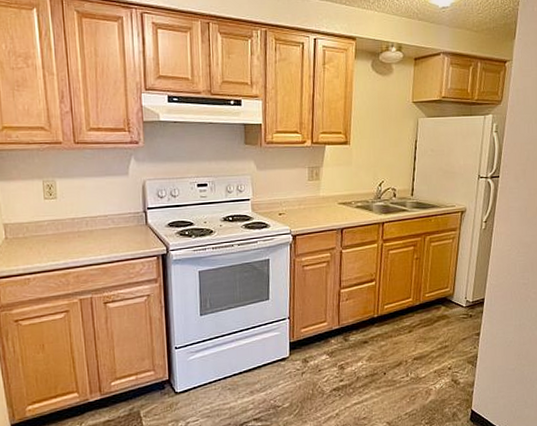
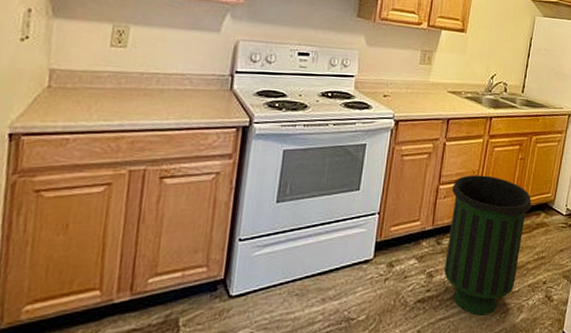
trash can: none [352,276,431,400] -> present [443,175,532,316]

